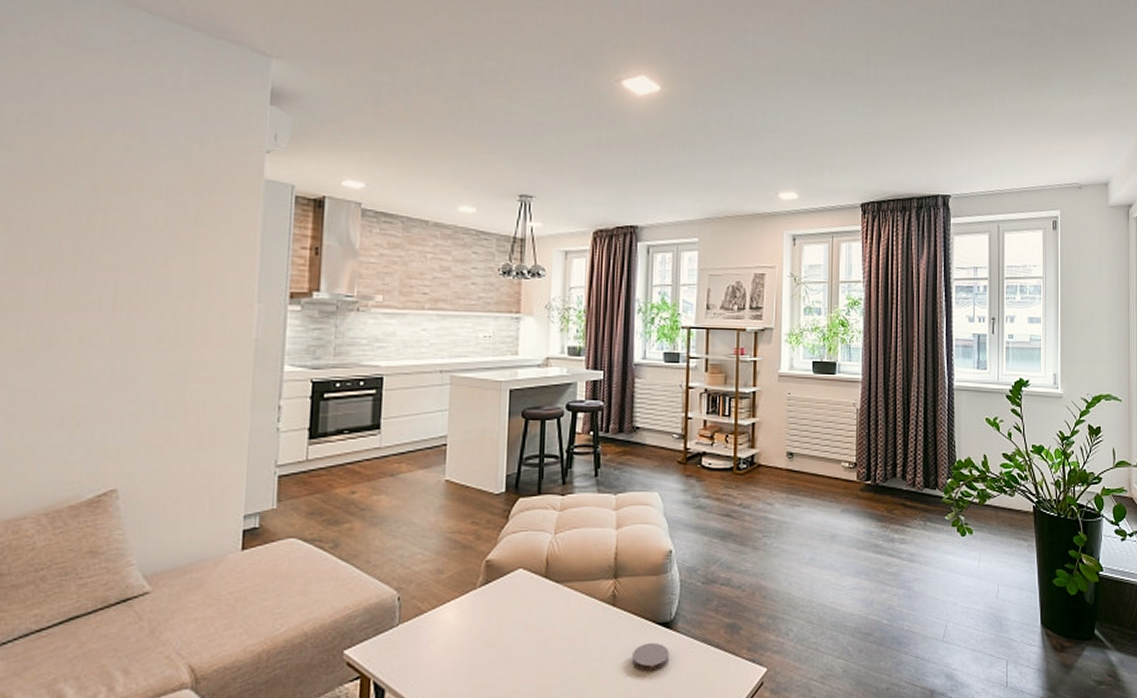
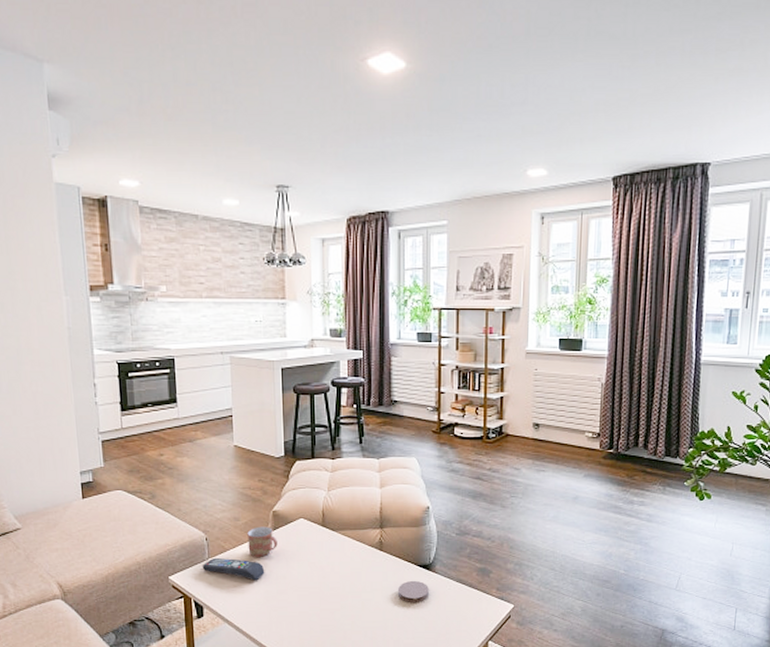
remote control: none [389,623,470,652] -> present [202,558,265,581]
mug: none [451,580,489,622] -> present [247,526,278,558]

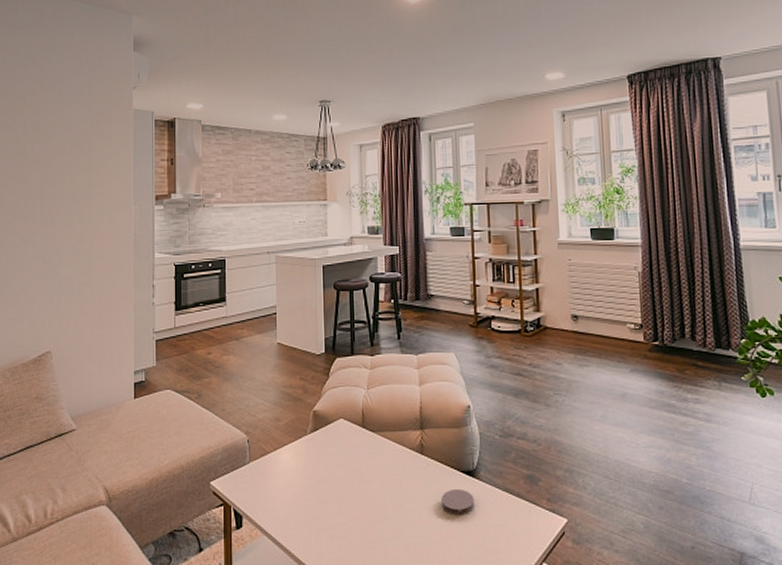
remote control: present [202,558,265,581] -> none [243,462,305,487]
mug: present [247,526,278,558] -> none [288,427,318,462]

